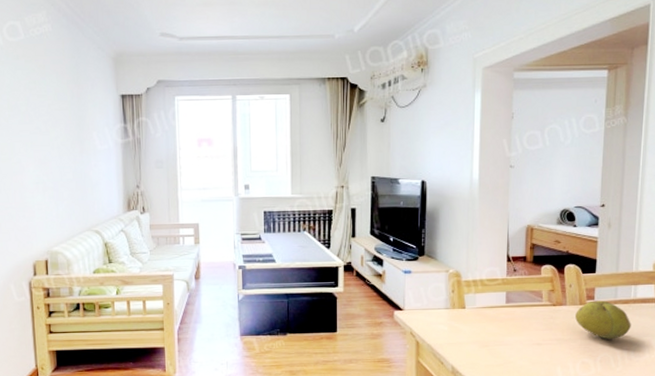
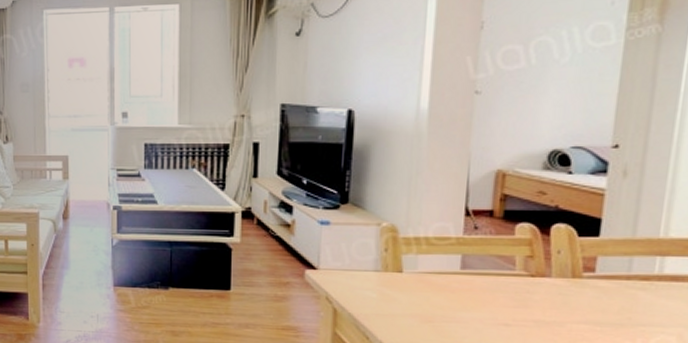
fruit: present [574,300,631,339] -> none [563,273,653,327]

